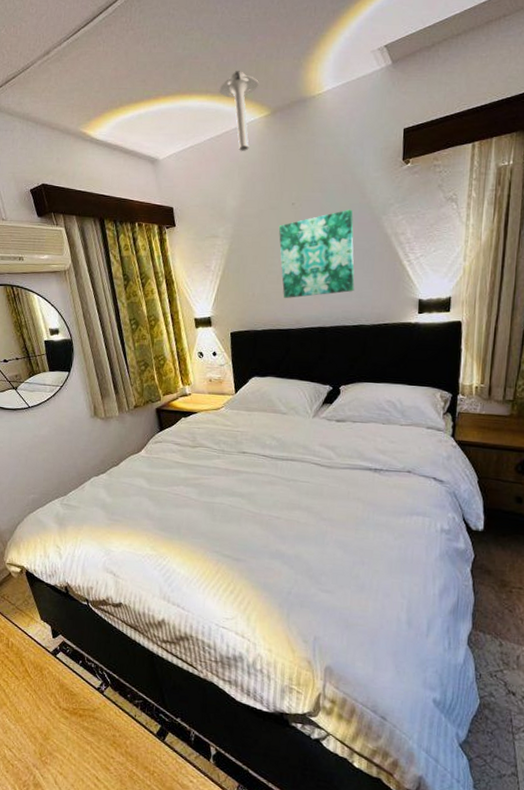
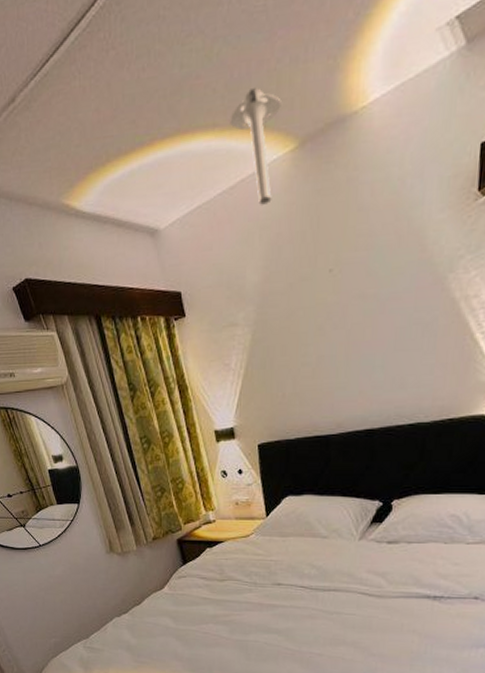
wall art: present [278,209,355,299] -> none [312,269,411,397]

